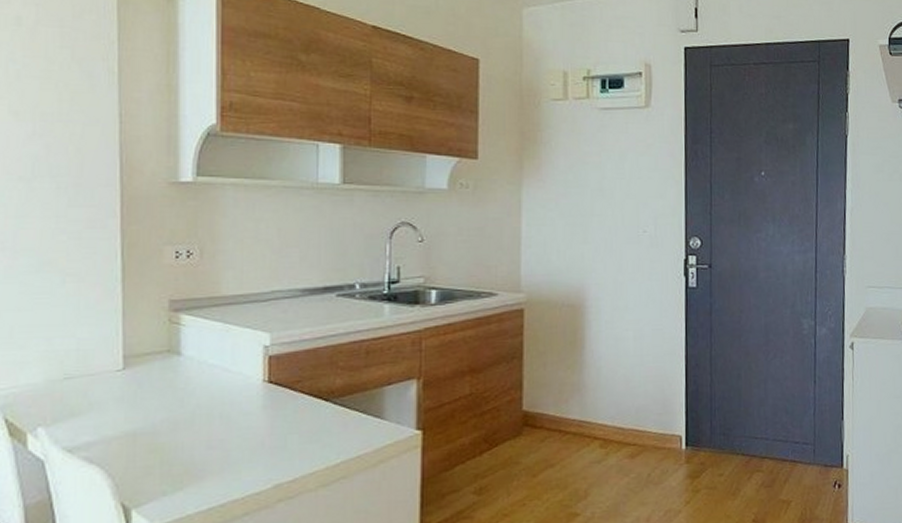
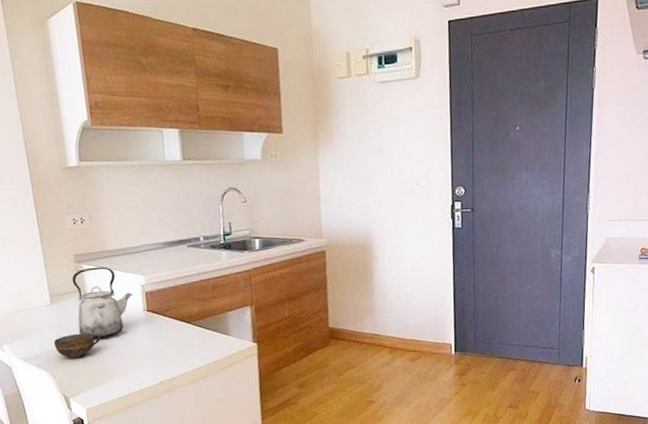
cup: none [118,412,193,450] -> present [53,333,101,359]
kettle: none [161,318,250,421] -> present [72,266,133,339]

